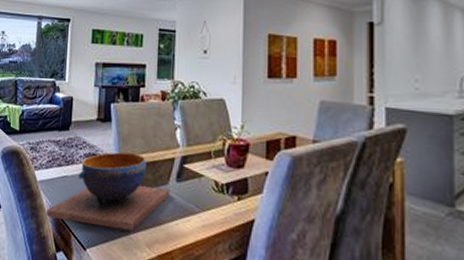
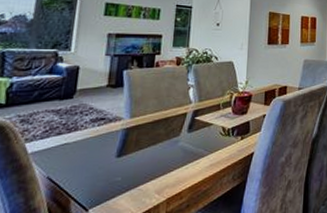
decorative bowl: present [47,152,170,231] -> none [39,113,182,188]

